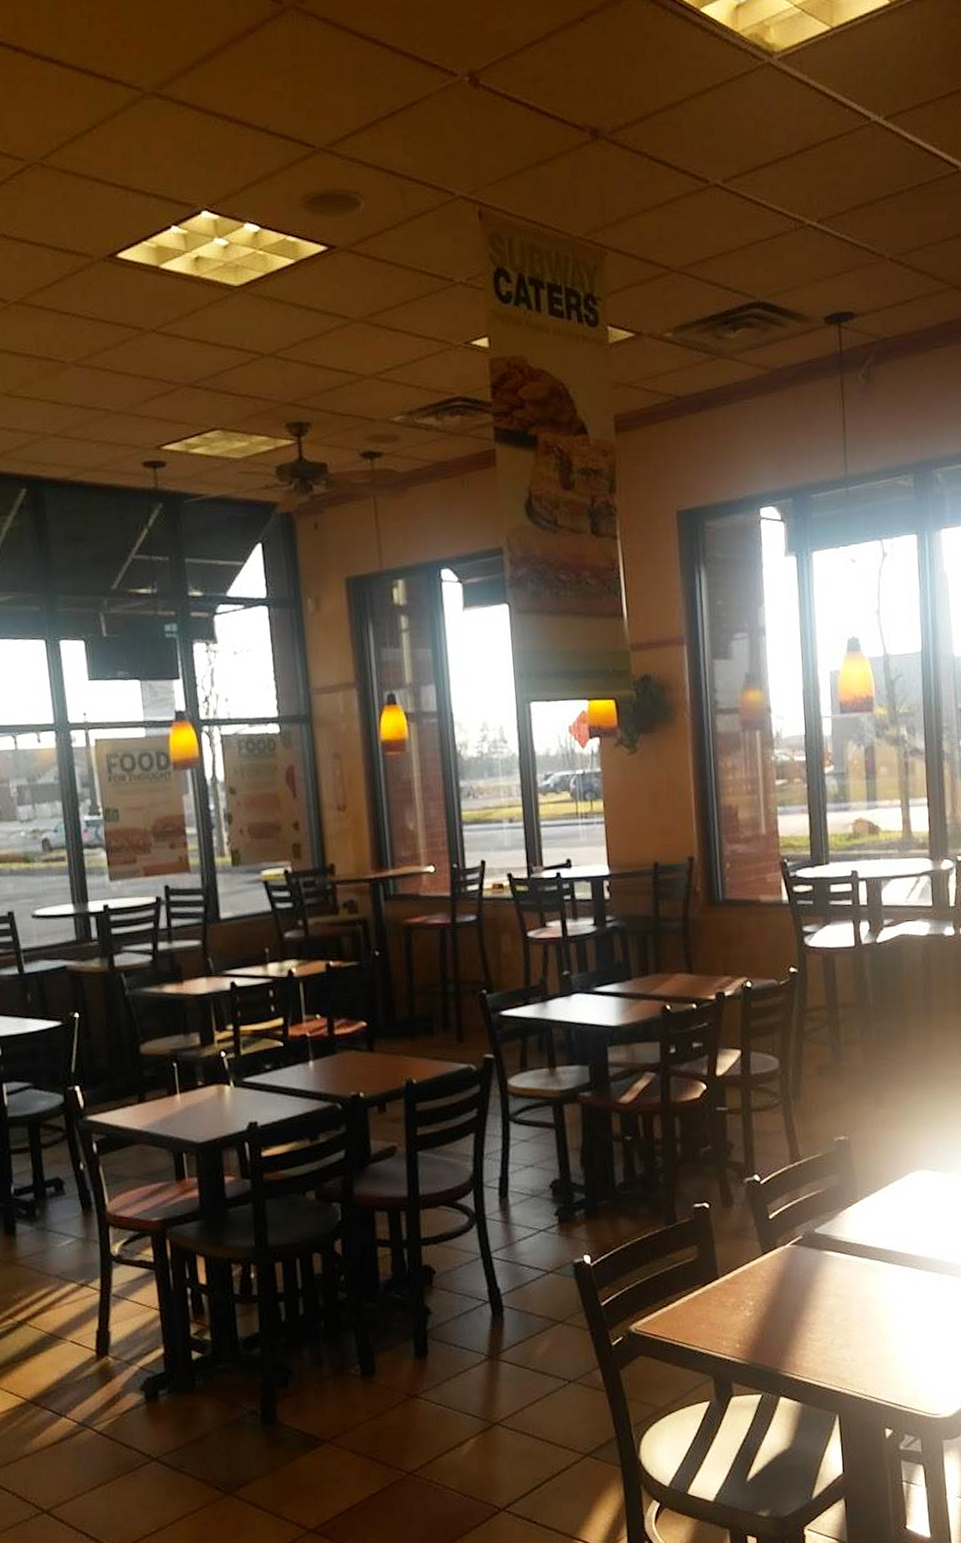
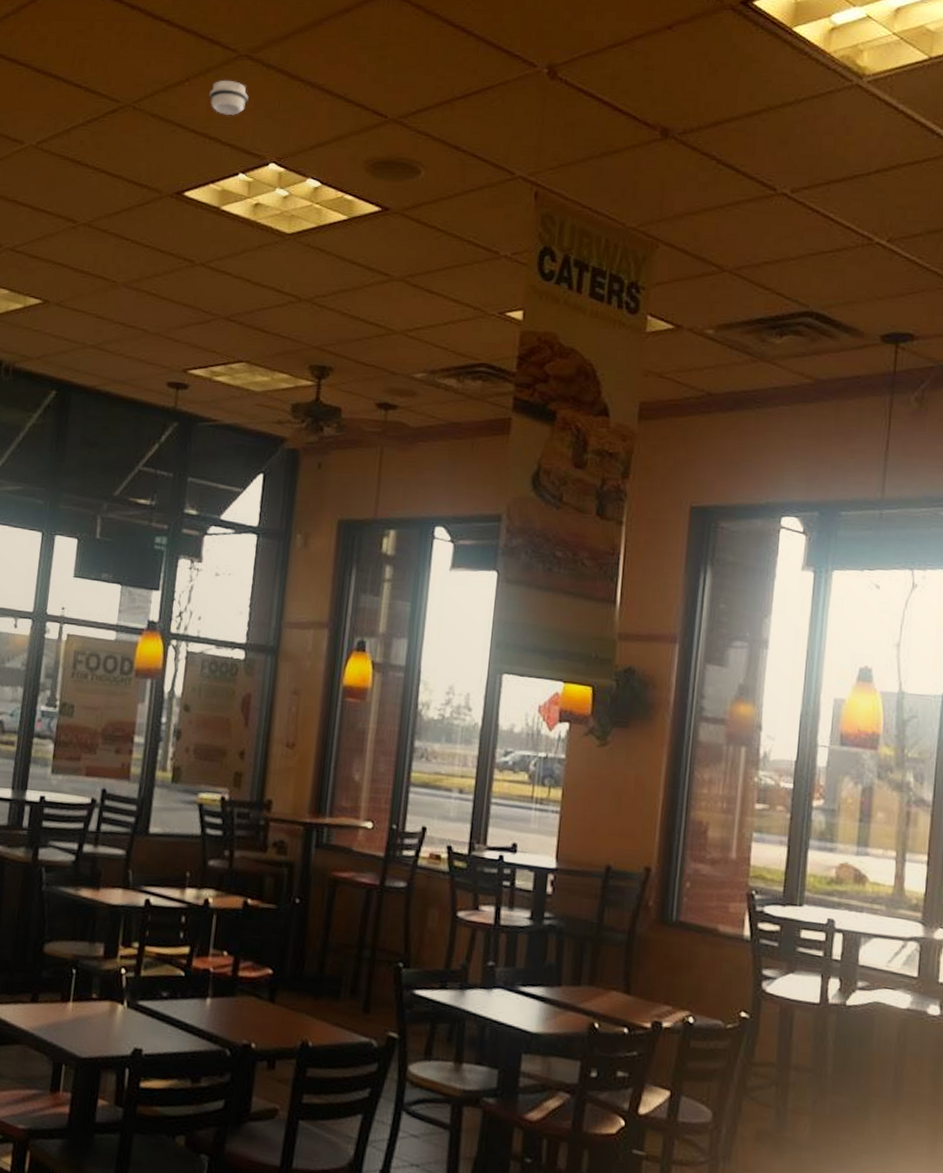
smoke detector: none [121,122,165,164] -> present [209,80,249,116]

